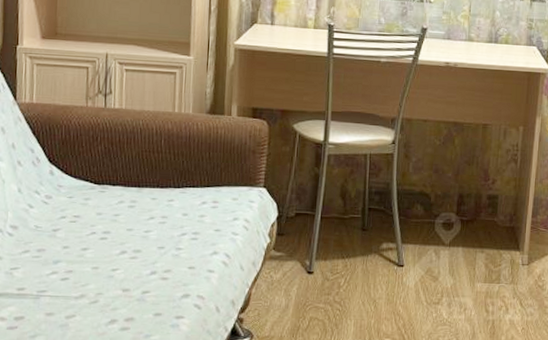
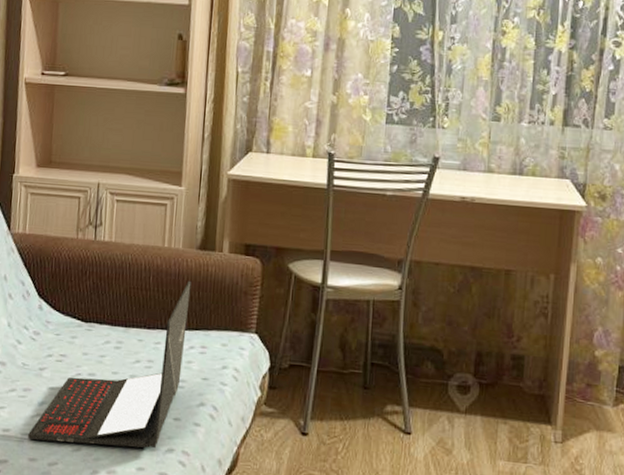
laptop: none [44,142,202,296] -> present [28,280,192,449]

